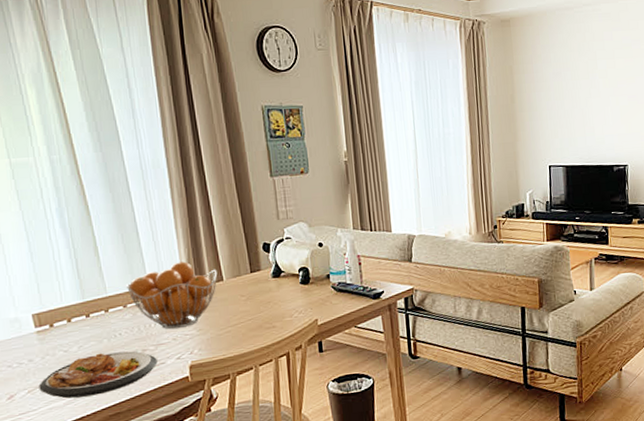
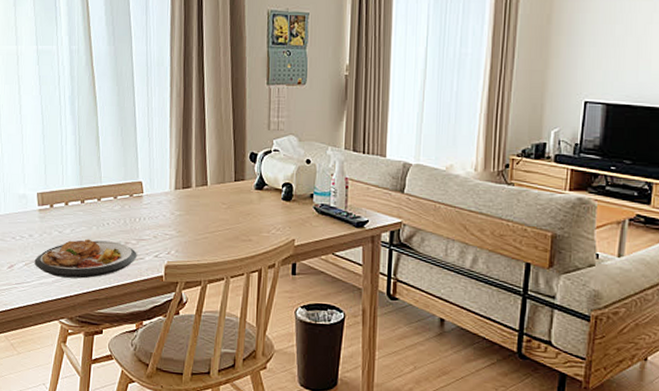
fruit basket: present [125,261,218,330] -> none [118,161,203,227]

